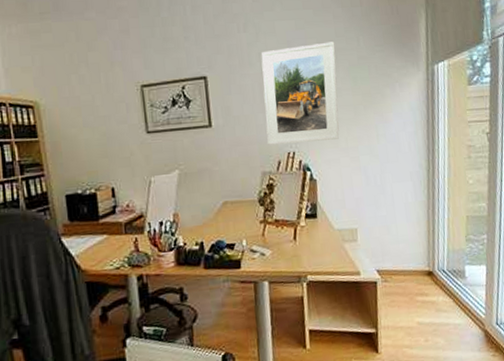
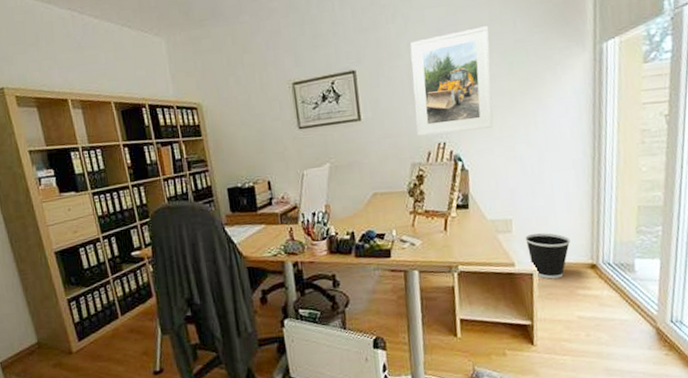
wastebasket: none [369,241,410,287] -> present [525,233,571,279]

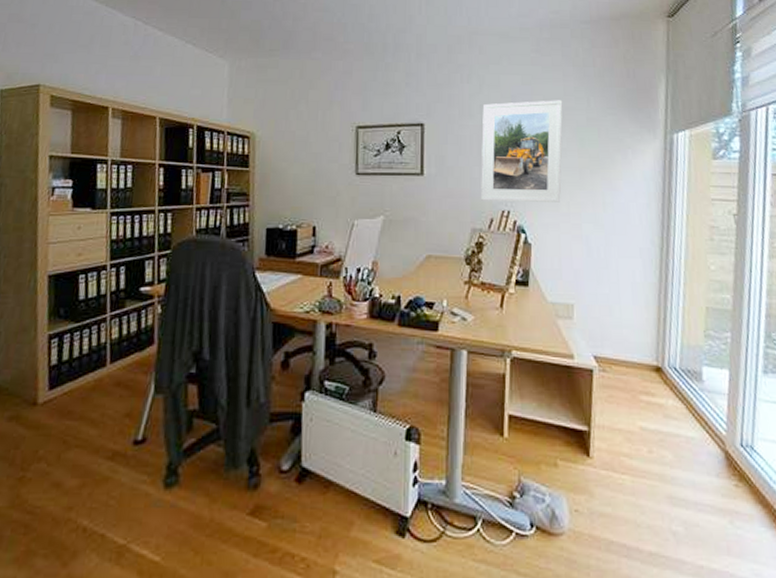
wastebasket: present [525,233,571,279] -> none [587,324,635,379]

